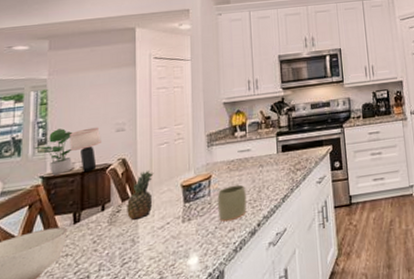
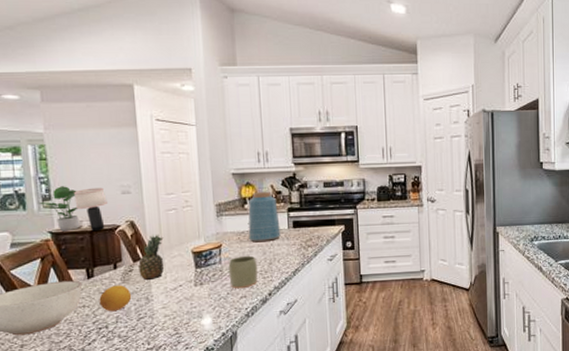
fruit: none [83,227,117,259] -> present [98,285,132,312]
vase: none [238,117,270,171] -> present [248,191,281,243]

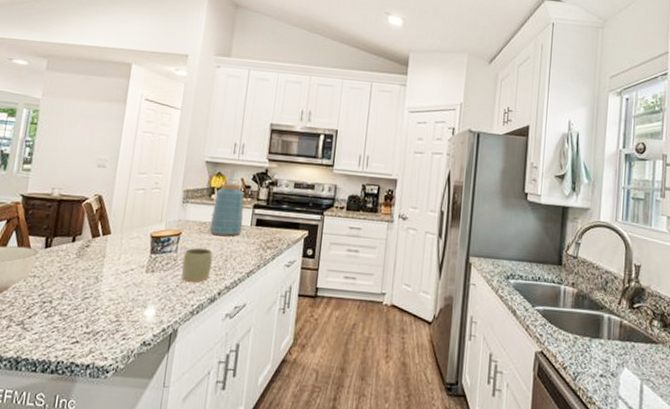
potted plant: present [38,186,80,232] -> none [18,151,57,197]
table lamp: present [74,187,107,232] -> none [51,157,83,201]
fruit: present [98,285,132,312] -> none [50,259,83,287]
fruit: present [138,234,165,280] -> none [95,212,127,259]

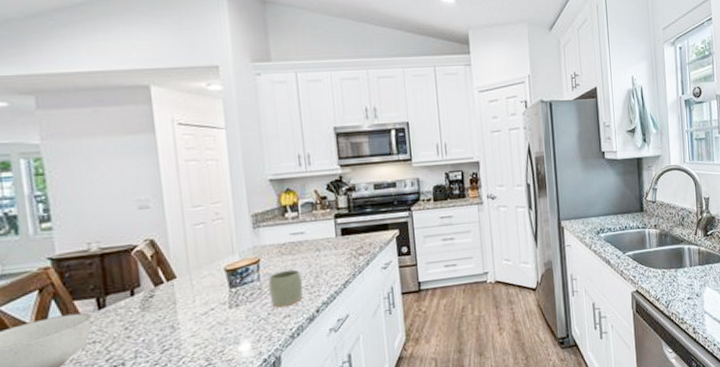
vase: present [209,183,245,237] -> none [289,197,328,255]

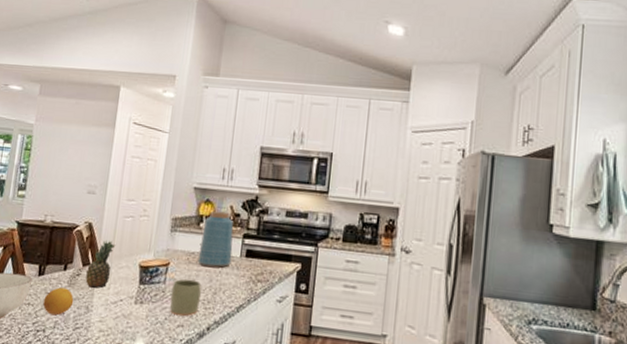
fruit: none [112,313,154,346] -> present [43,287,74,316]
fruit: none [161,252,193,306] -> present [85,240,116,288]
vase: none [289,197,328,255] -> present [197,211,234,268]

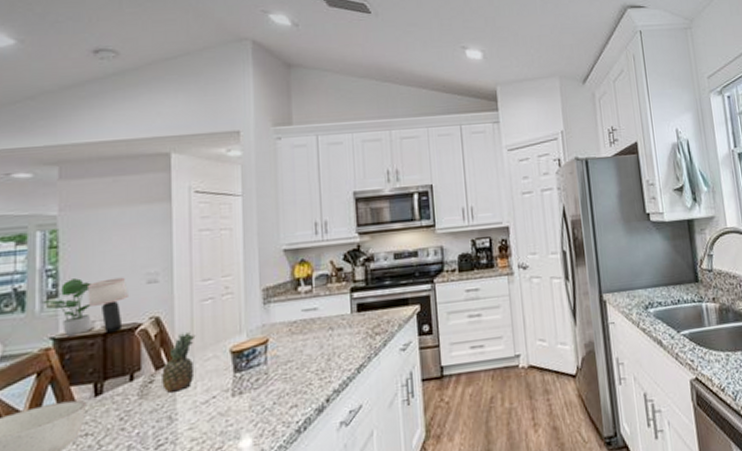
potted plant: none [14,178,49,224] -> present [41,278,91,337]
fruit: present [43,287,74,316] -> none [107,401,150,440]
table lamp: none [44,183,73,228] -> present [88,277,128,334]
mug: present [170,279,201,316] -> none [276,351,313,396]
vase: present [197,211,234,268] -> none [301,268,342,334]

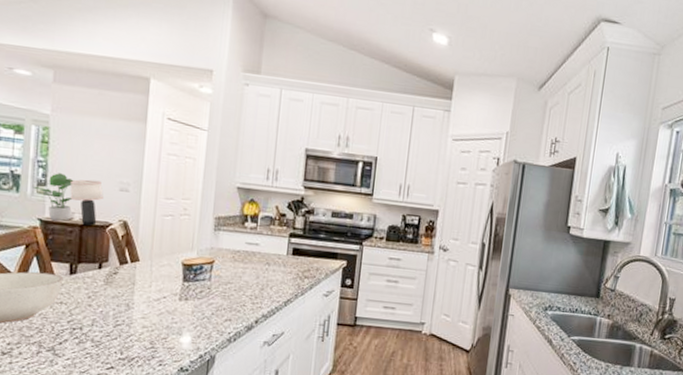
fruit: present [162,331,196,393] -> none [124,239,155,286]

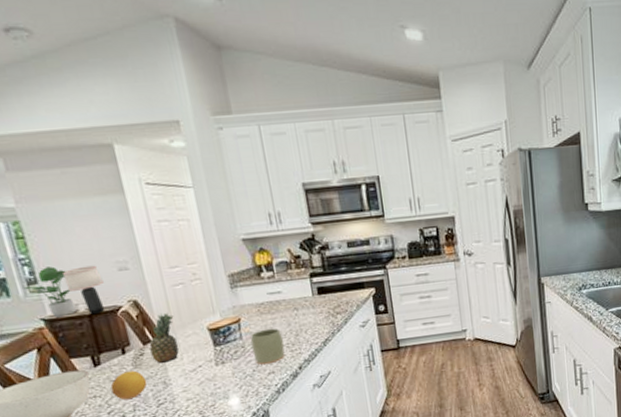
fruit: none [78,285,112,314] -> present [109,370,147,400]
fruit: none [124,239,155,286] -> present [149,312,180,363]
mug: none [216,276,248,311] -> present [250,328,285,365]

